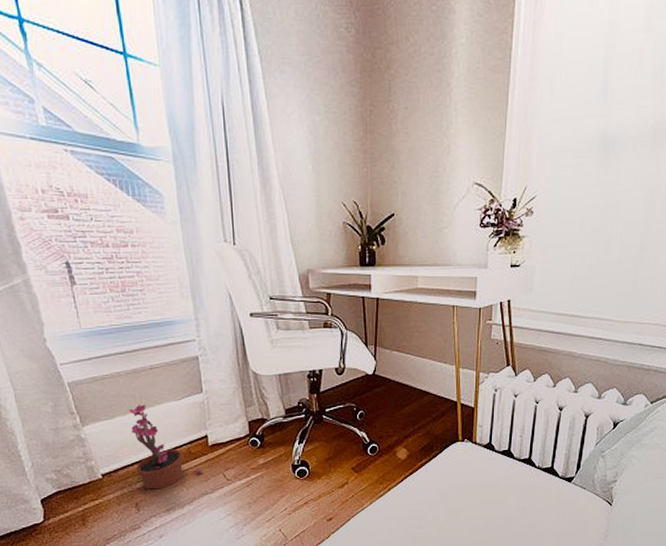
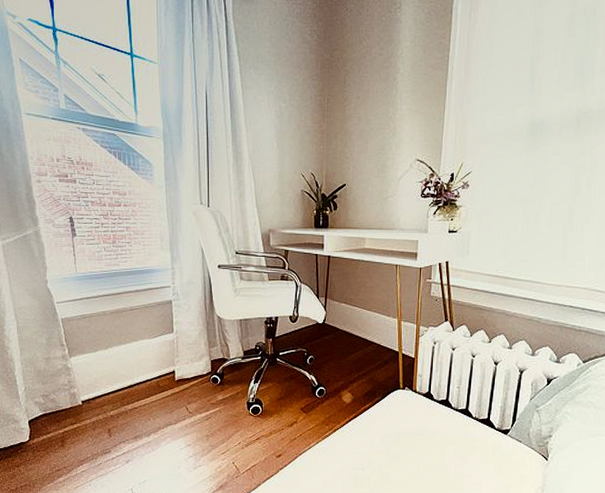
potted plant: present [128,404,202,490] -> none [109,340,167,418]

